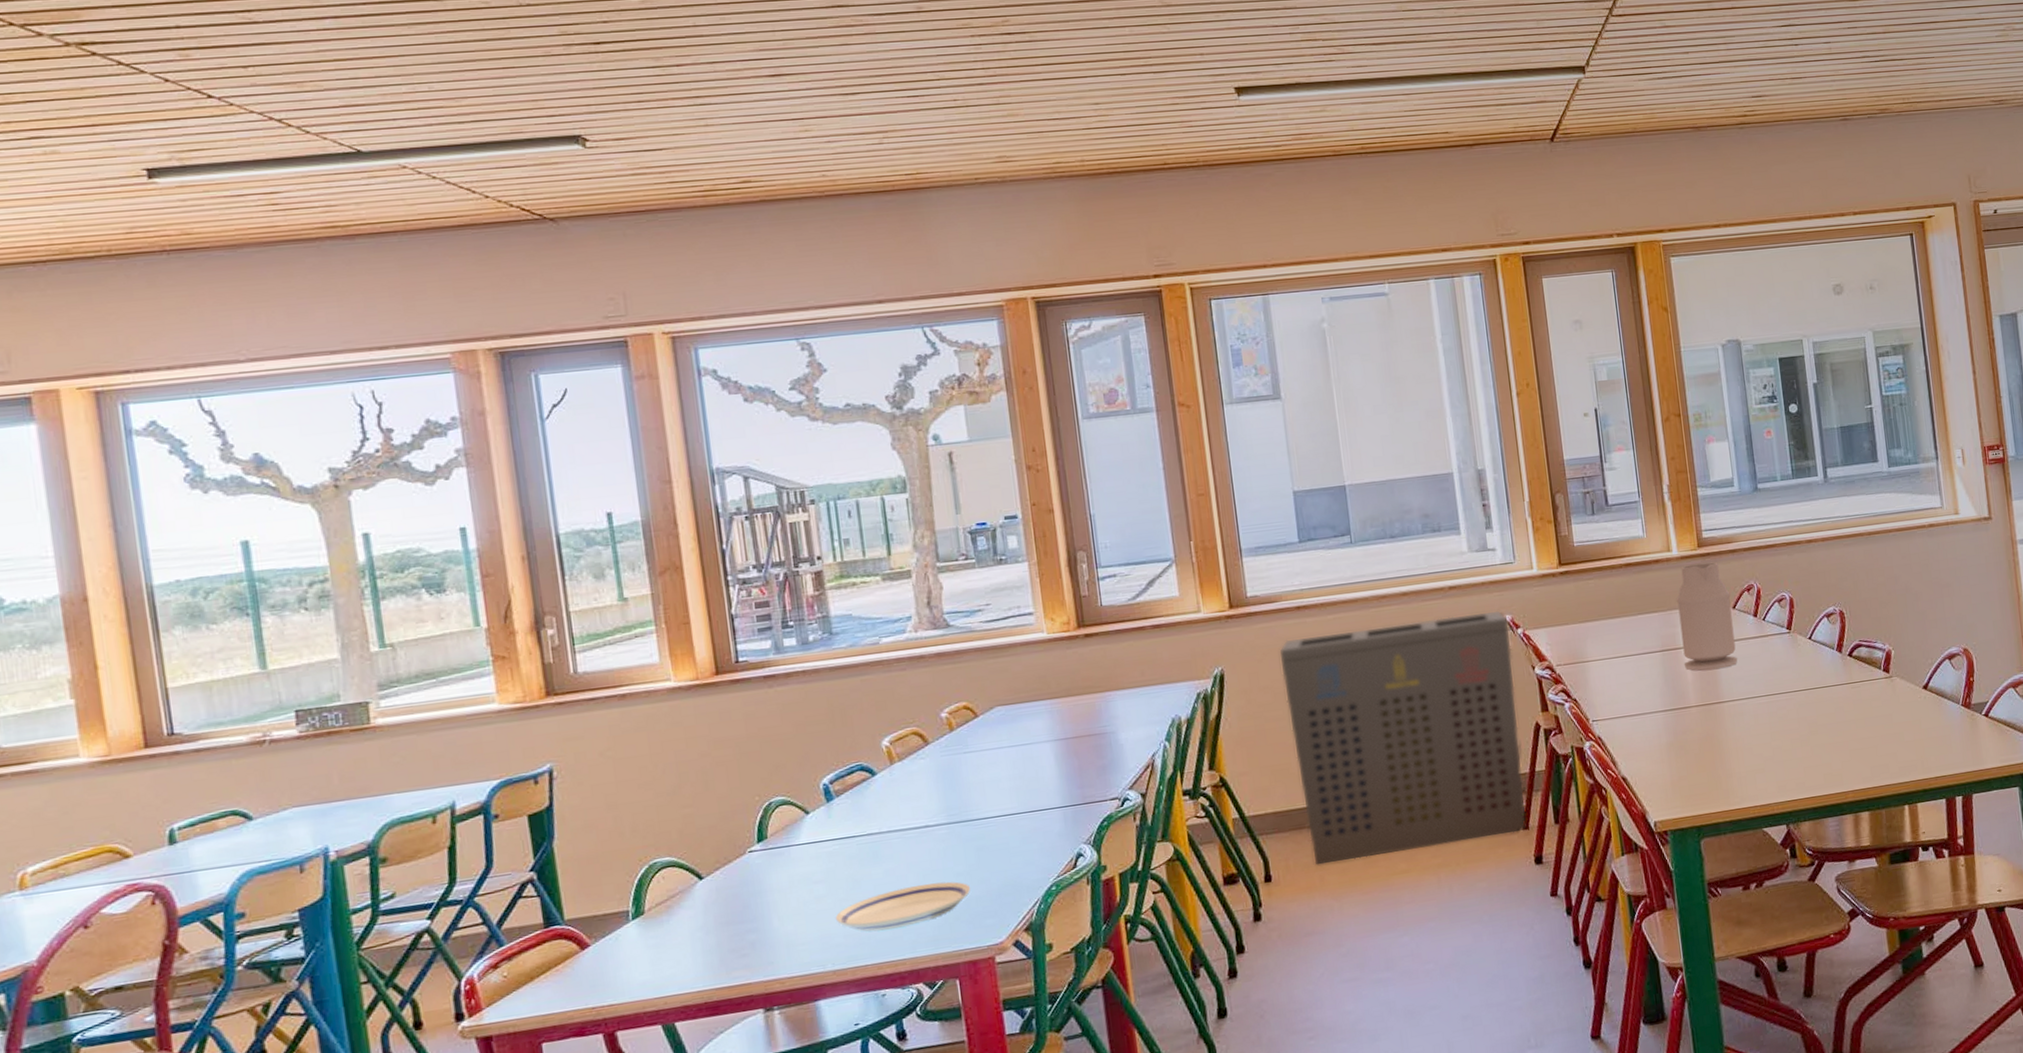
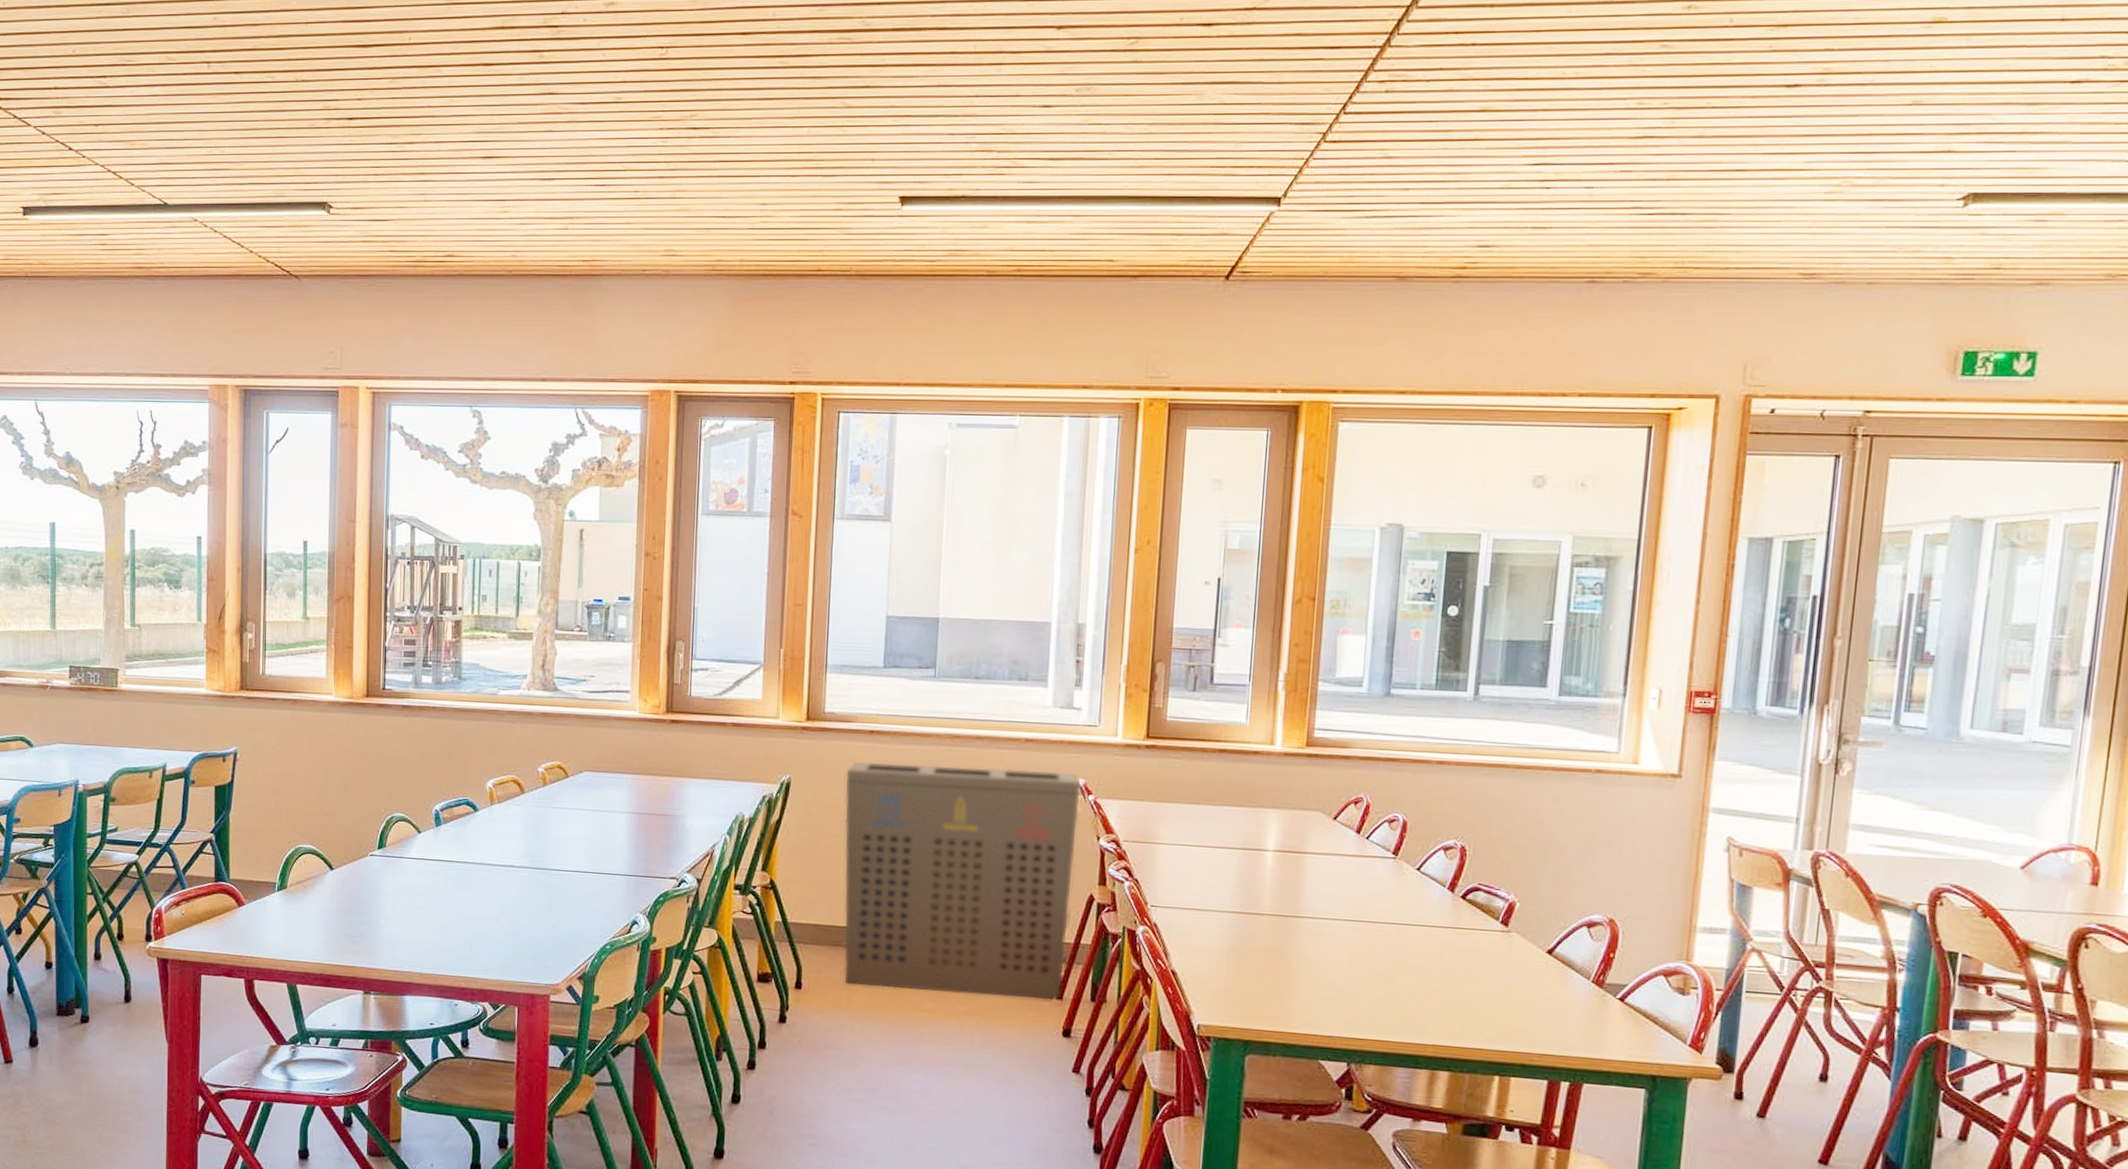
plate: present [835,881,971,932] -> none [428,915,540,951]
water jug: present [1676,562,1738,671] -> none [1264,763,1334,882]

